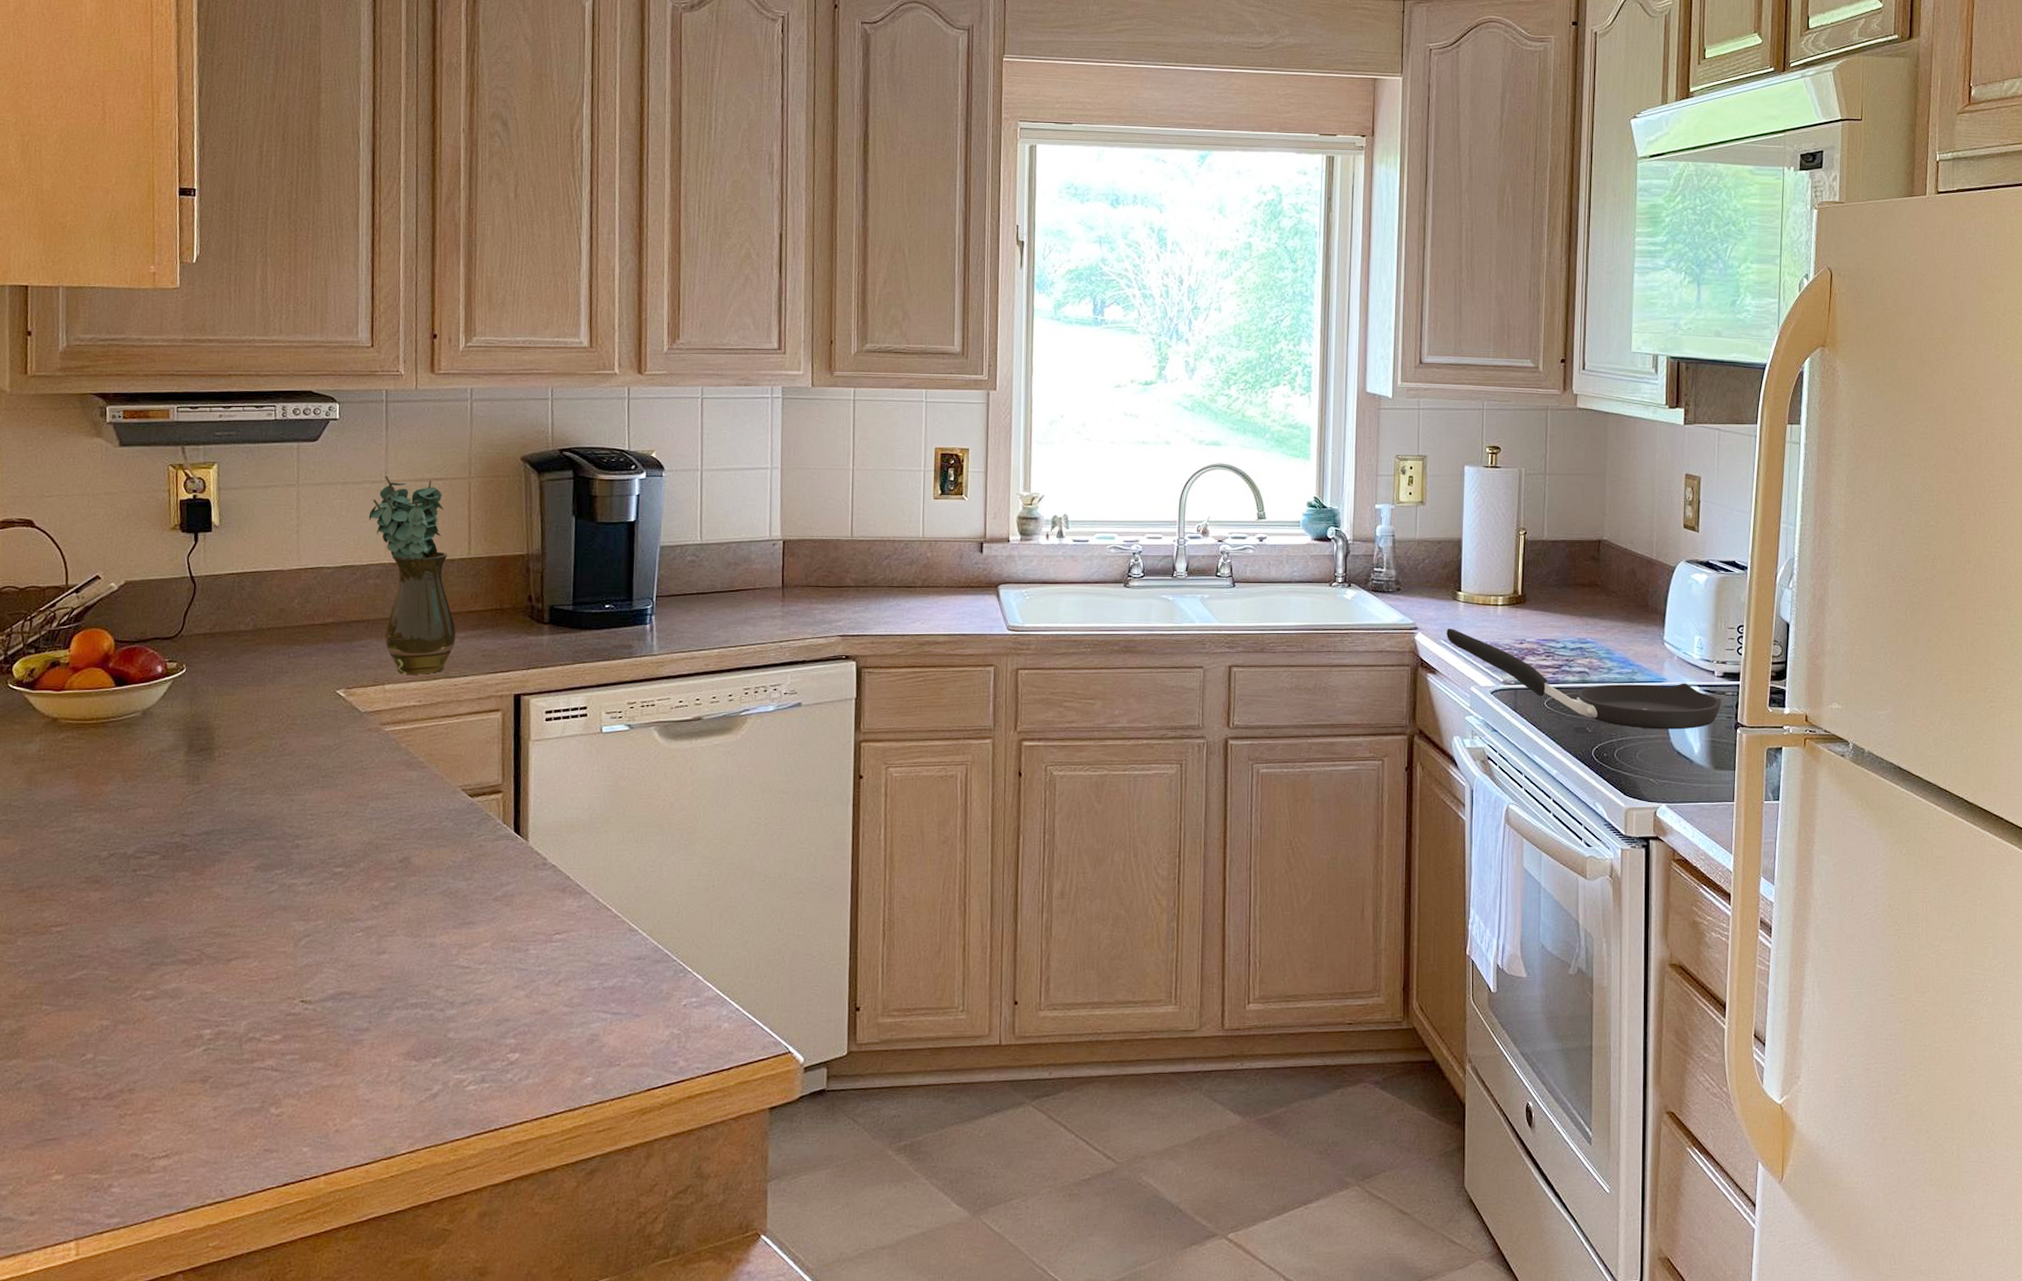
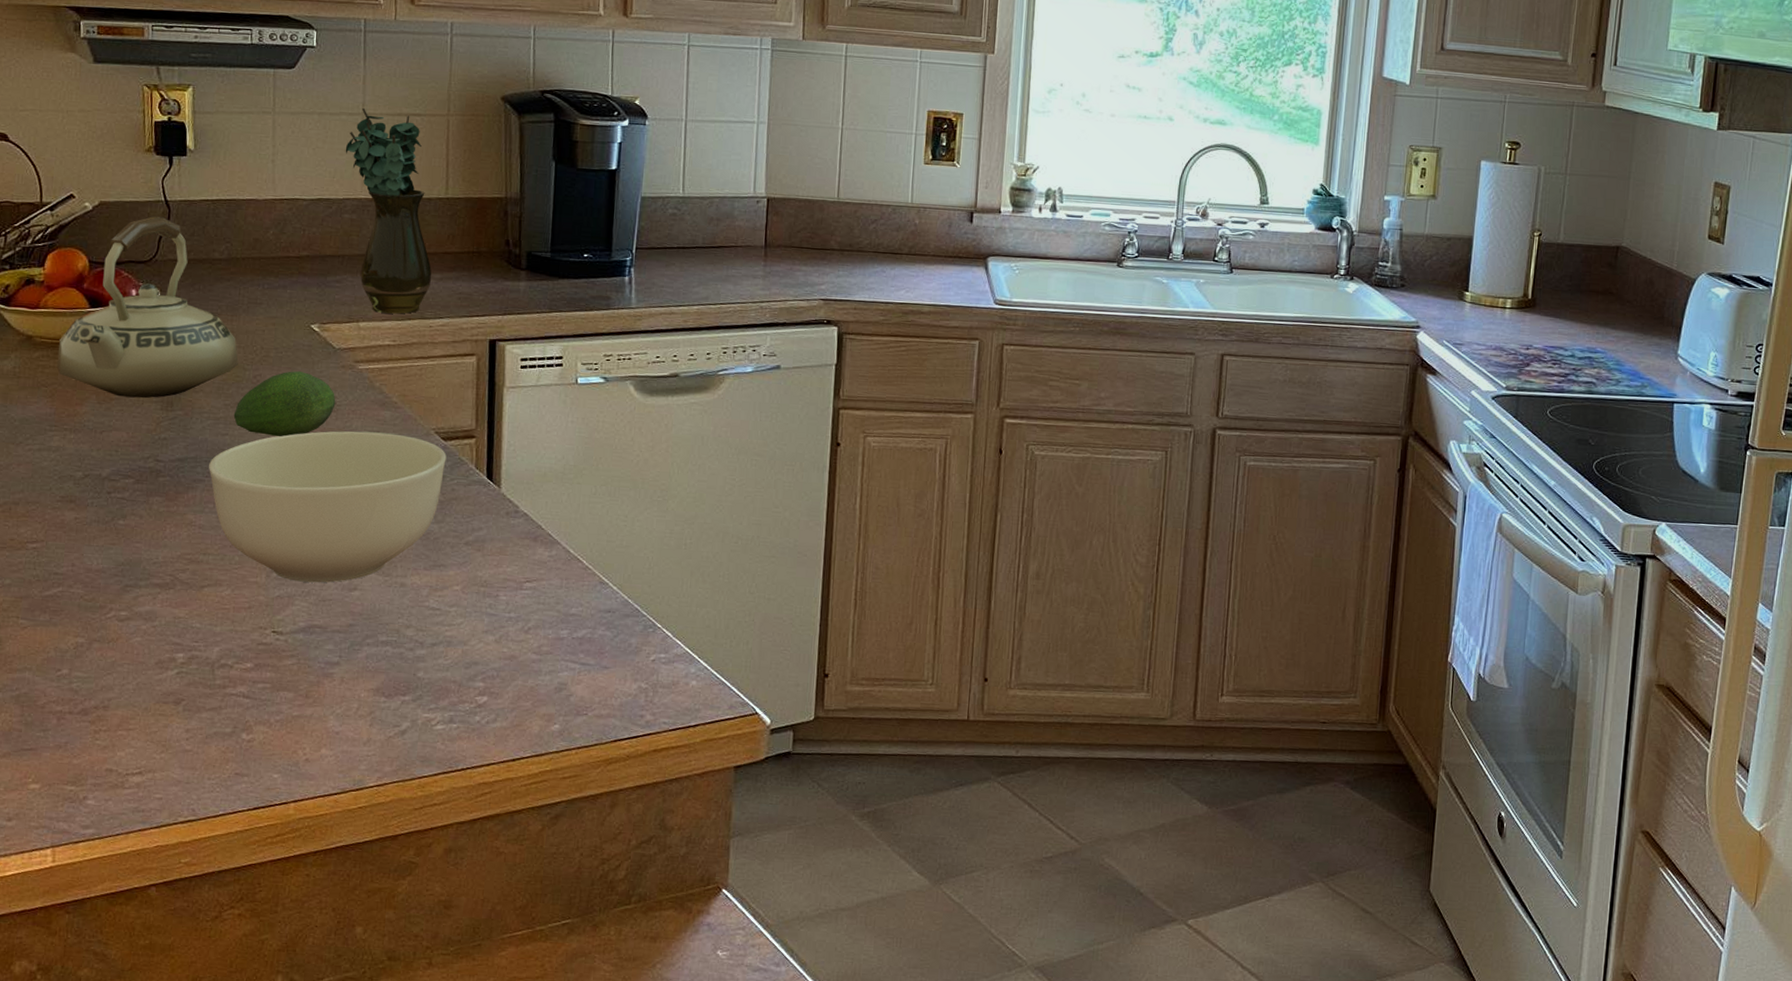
teakettle: none [81,593,265,774] -> present [56,216,239,399]
bowl: none [235,793,474,949] -> present [209,431,447,583]
fruit: none [260,737,363,803] -> present [233,371,336,437]
frying pan: present [1447,628,1722,730] -> none [1450,328,1734,448]

